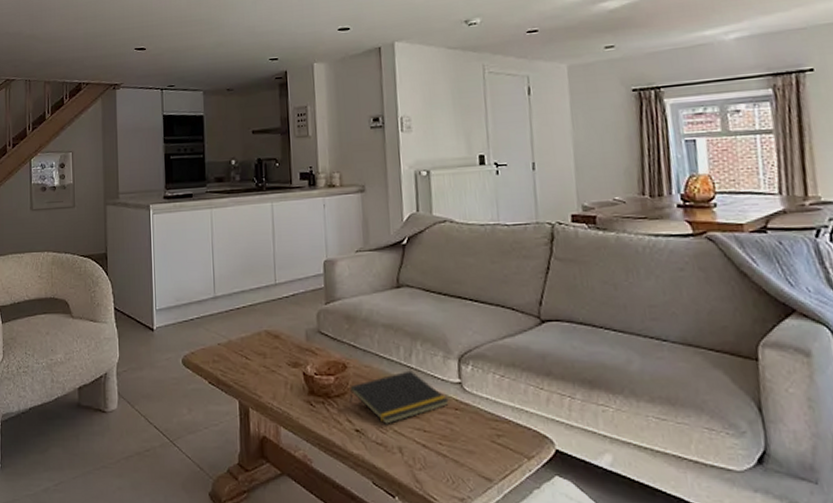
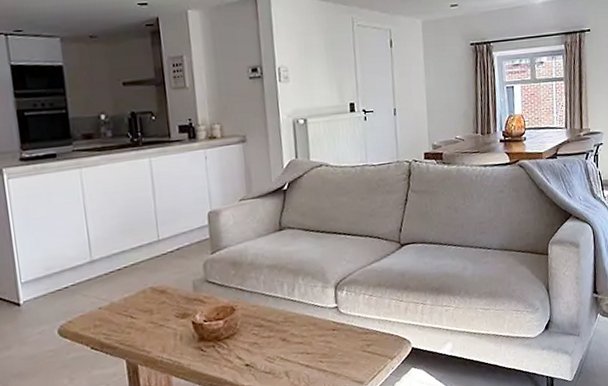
notepad: present [349,370,449,424] -> none [238,303,328,355]

